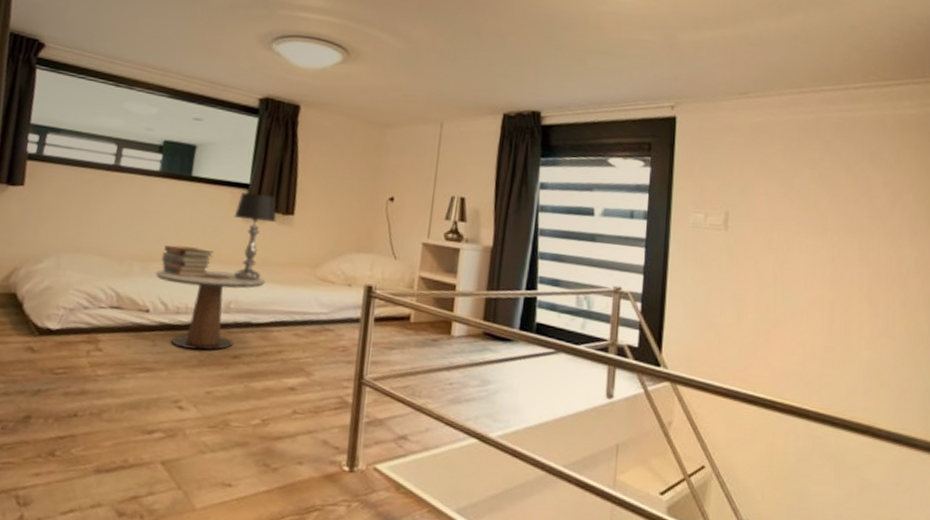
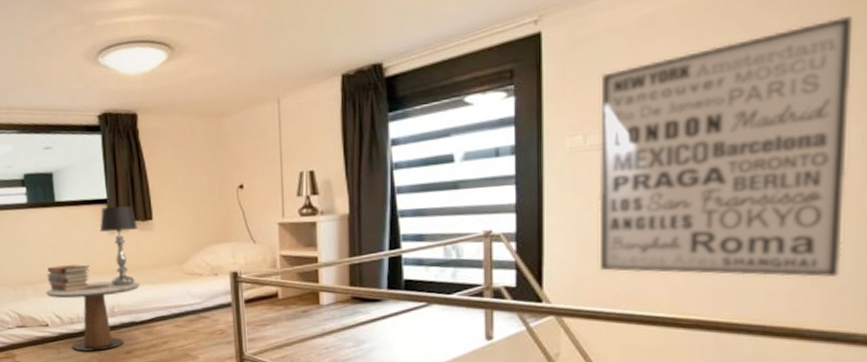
wall art: none [711,158,907,382] -> present [599,16,854,278]

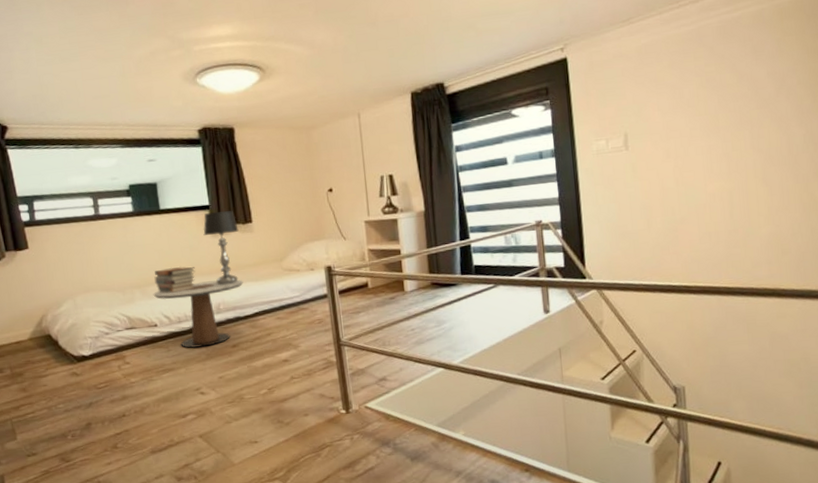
wall art: present [599,16,854,278] -> none [616,46,800,250]

